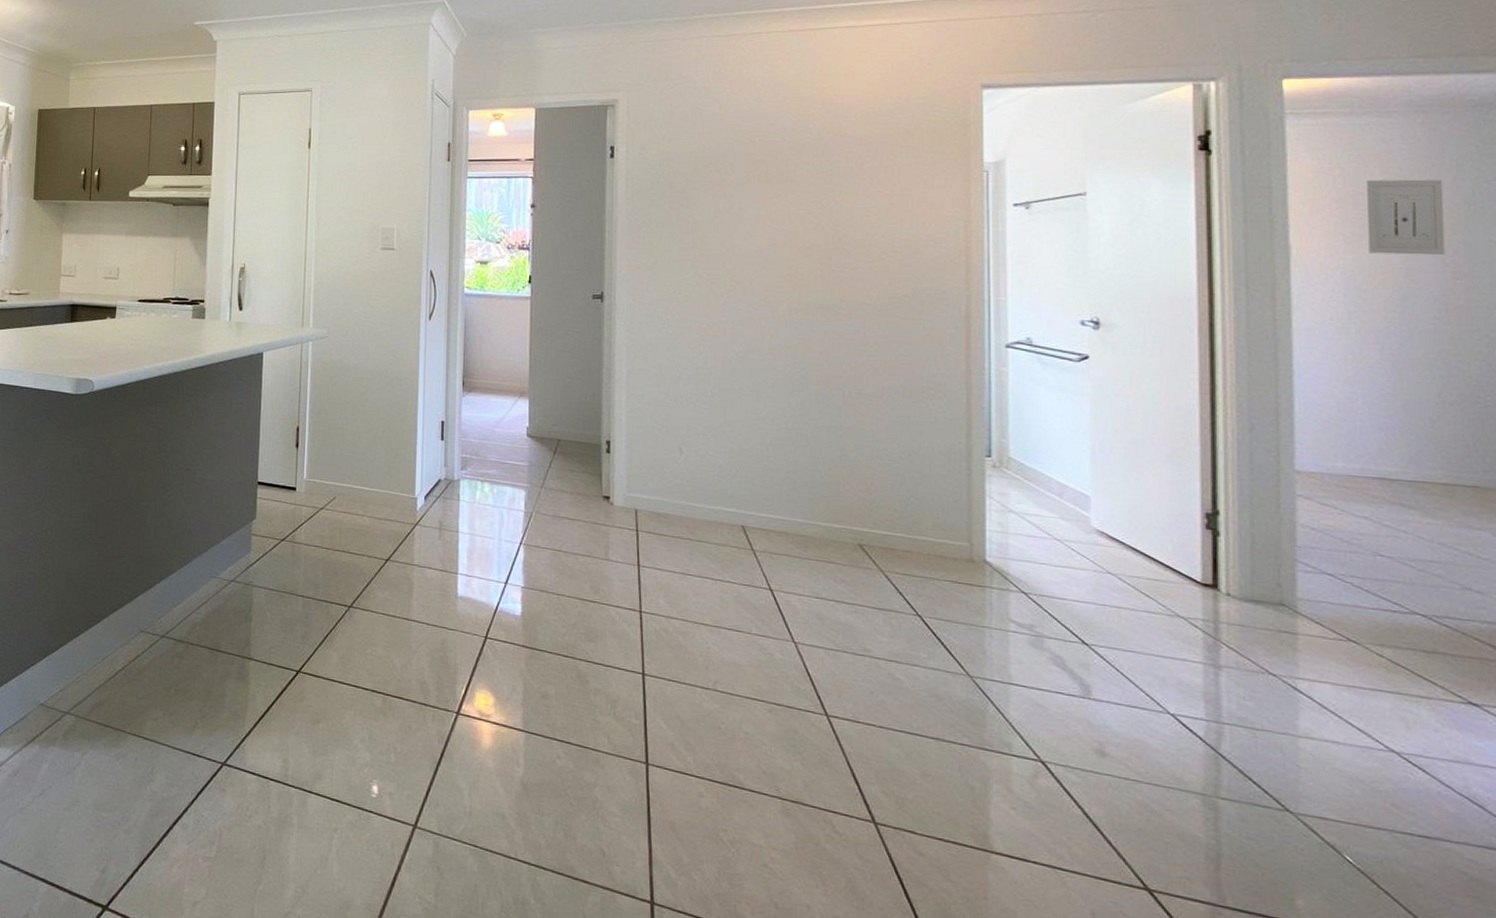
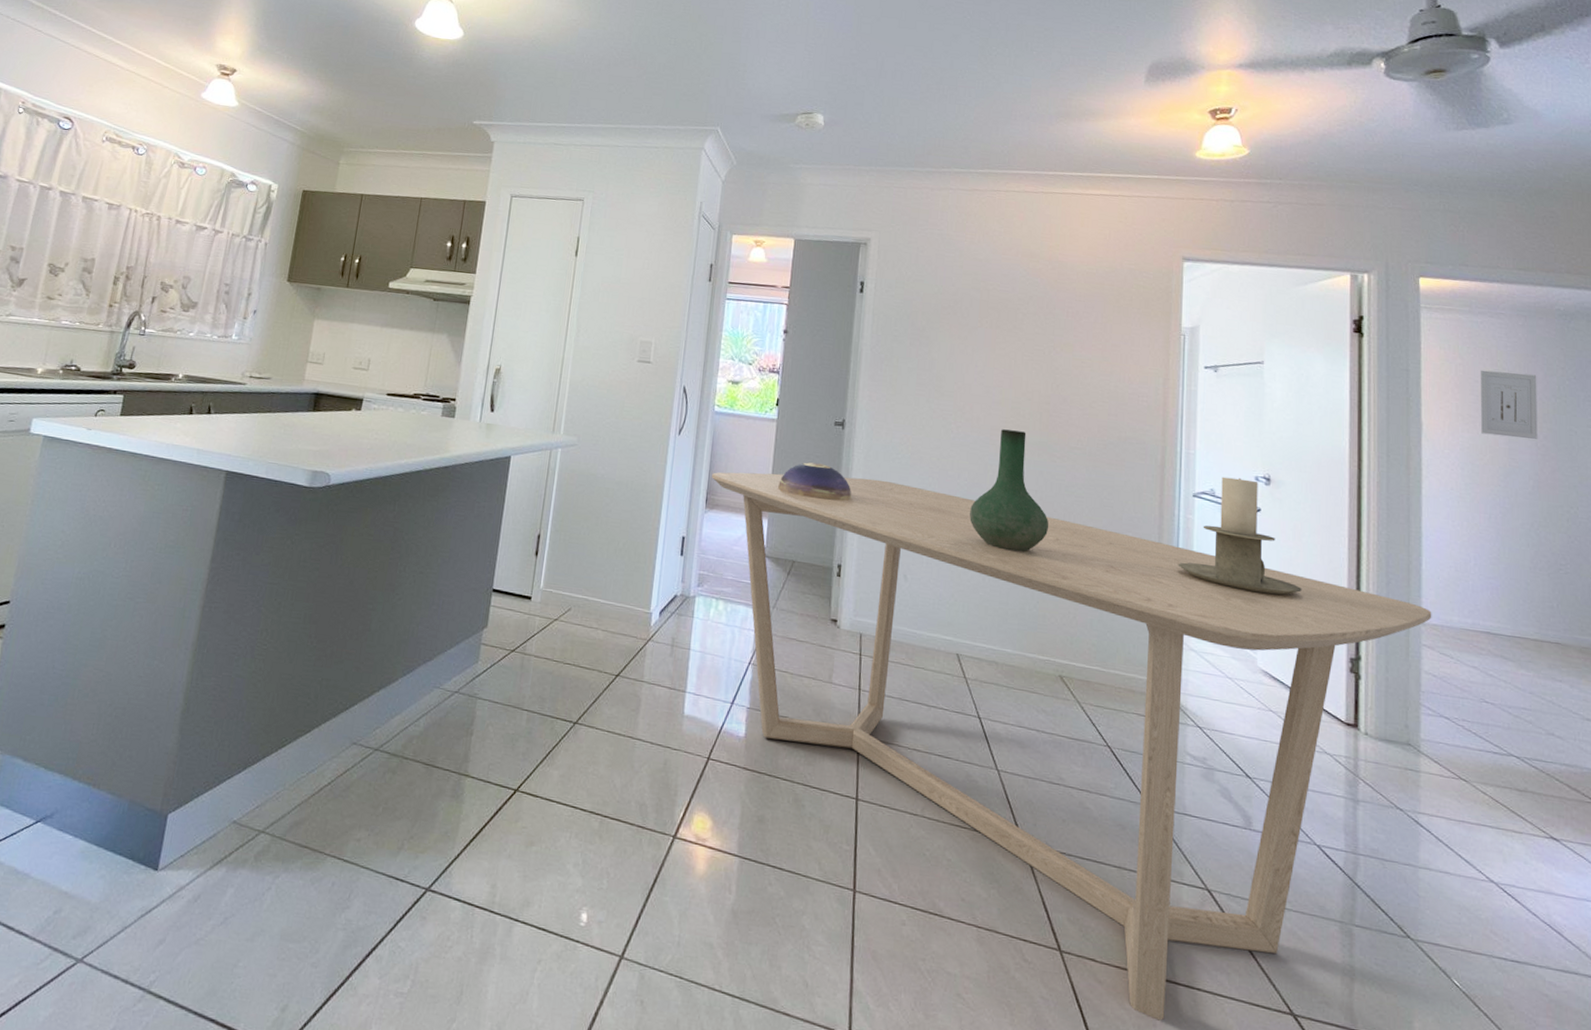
dining table: none [467,351,1309,894] -> present [712,472,1432,1021]
decorative bowl: none [537,338,617,376] -> present [778,462,852,501]
vase: none [748,289,838,418] -> present [969,429,1049,553]
candle holder: none [991,323,1143,449] -> present [1178,476,1302,596]

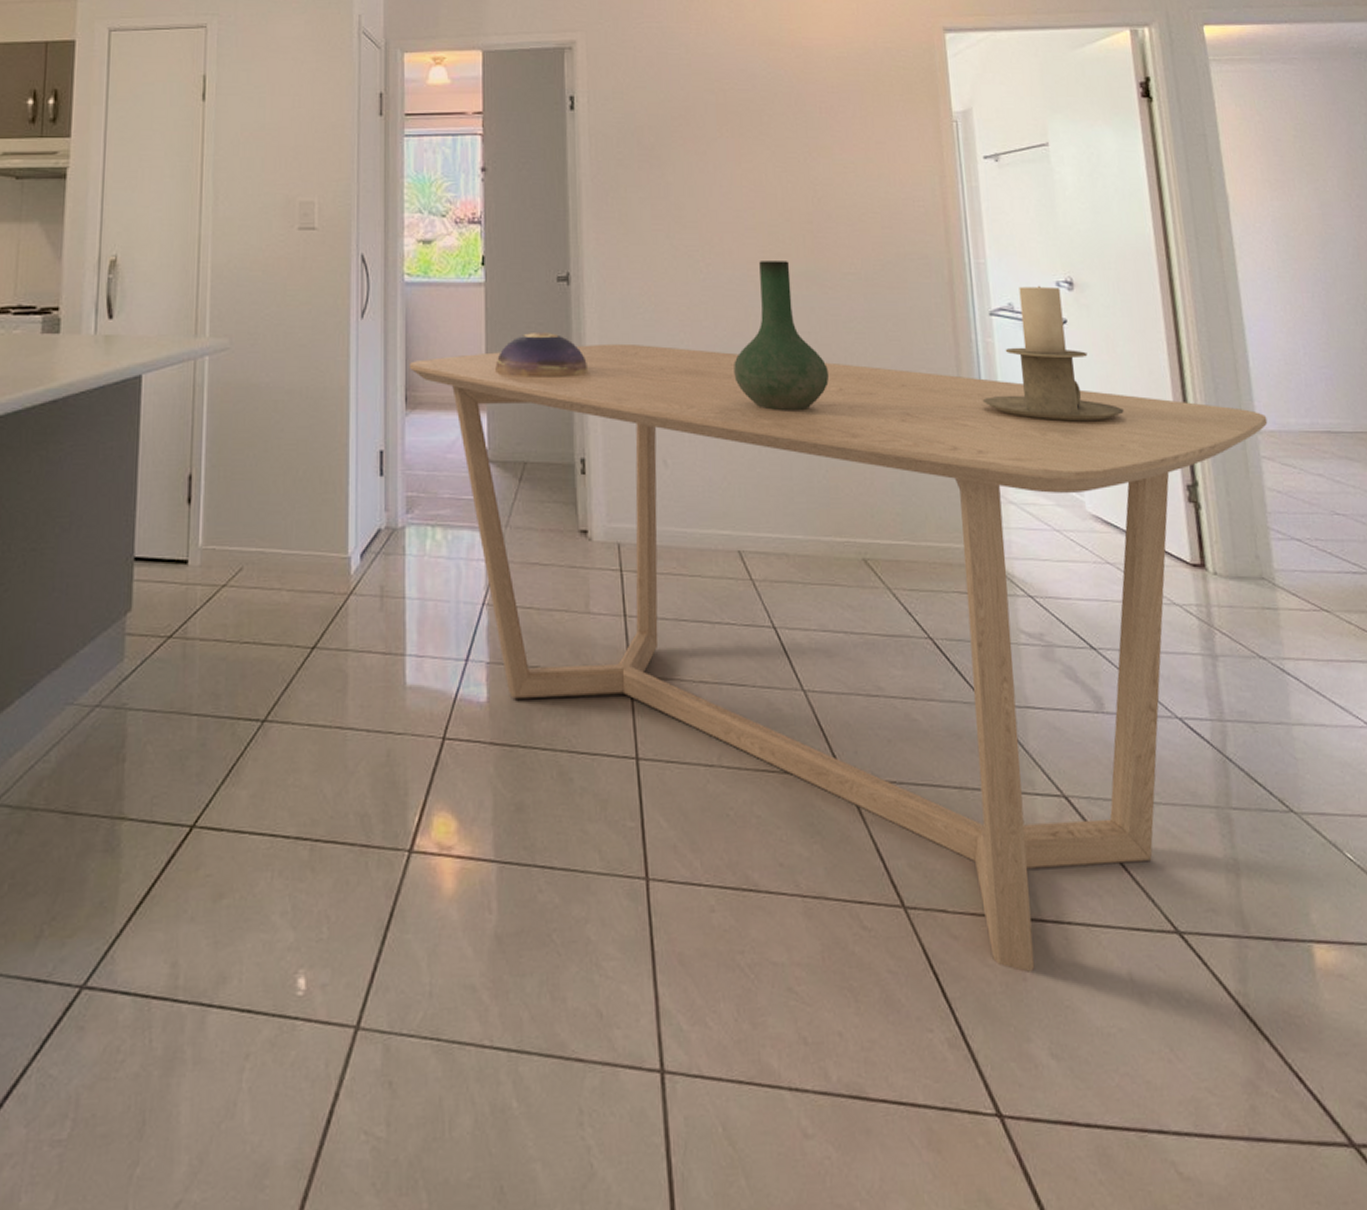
wall art: present [1481,370,1538,439] -> none [1281,125,1351,200]

